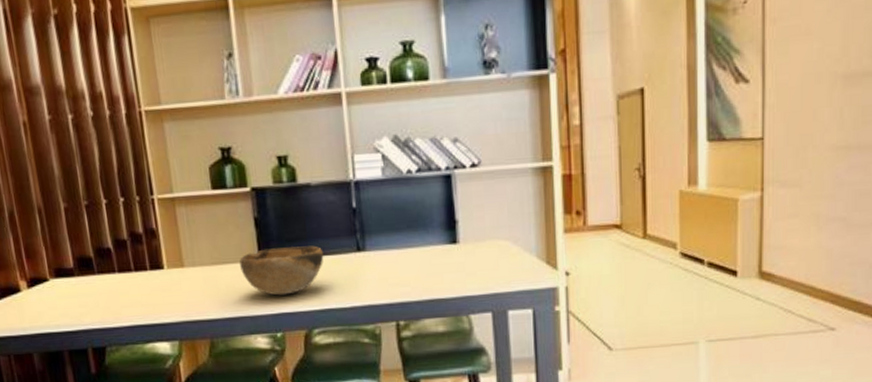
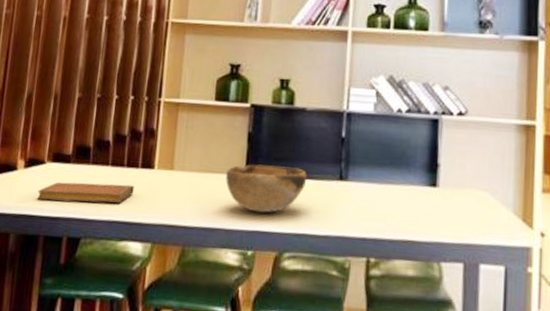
notebook: none [49,288,149,317] -> present [37,182,134,204]

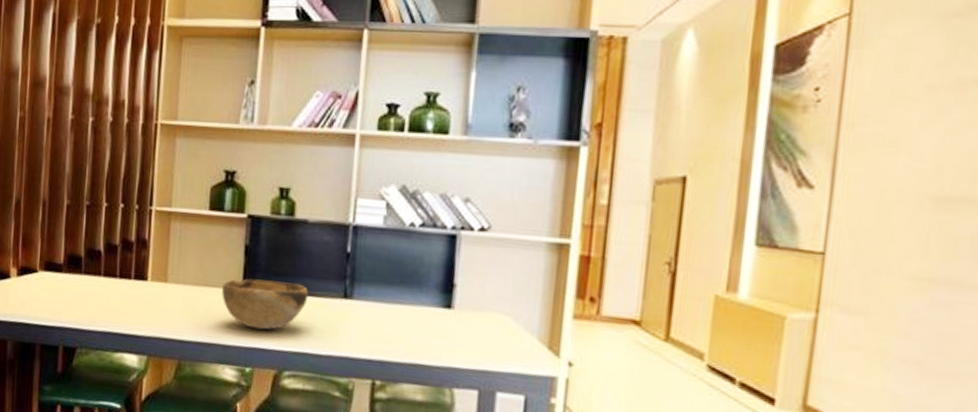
notebook: present [37,182,134,204] -> none [31,291,128,315]

